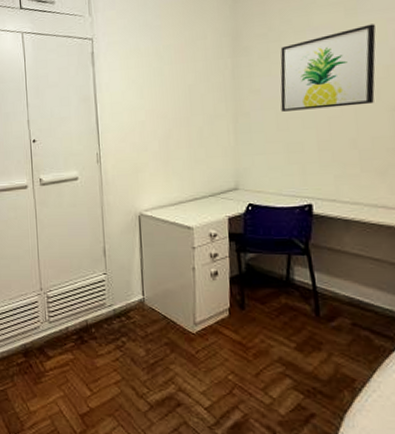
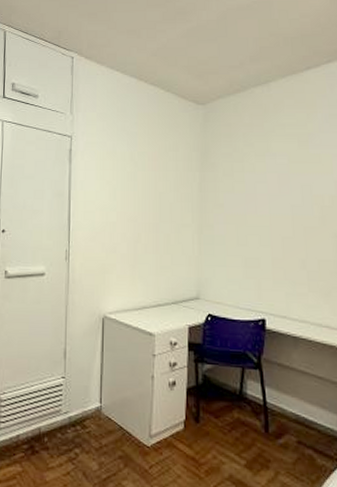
wall art: present [280,24,376,112] -> none [241,157,323,229]

